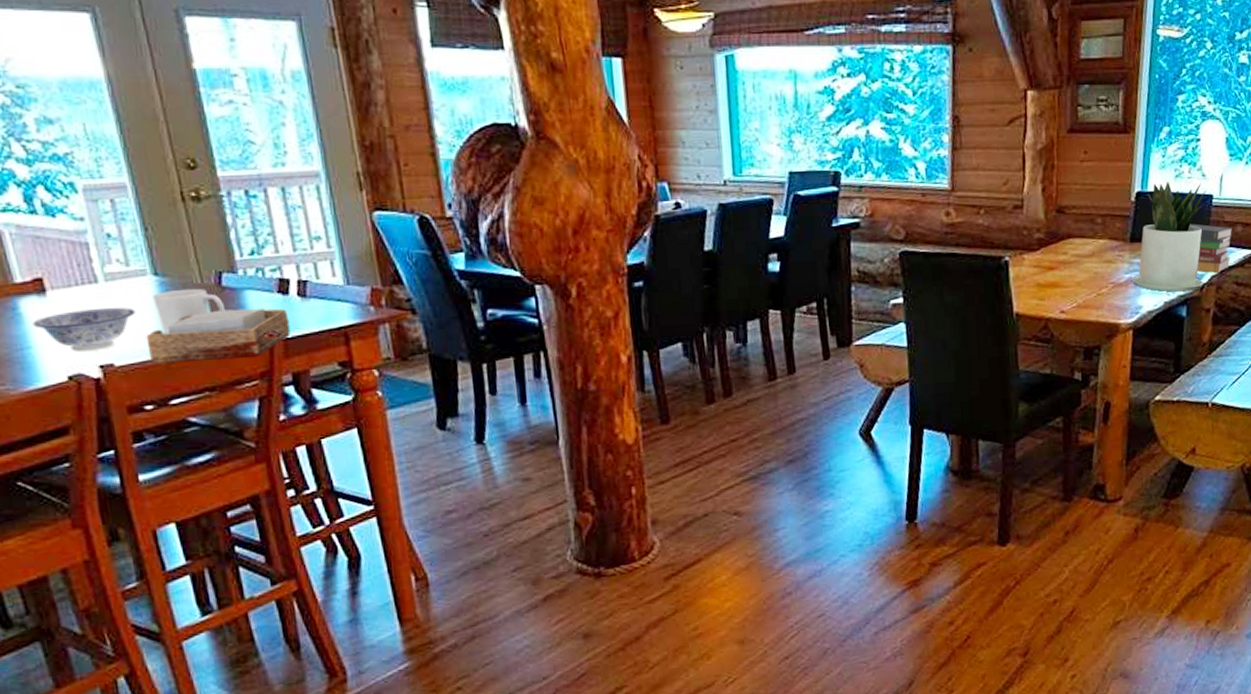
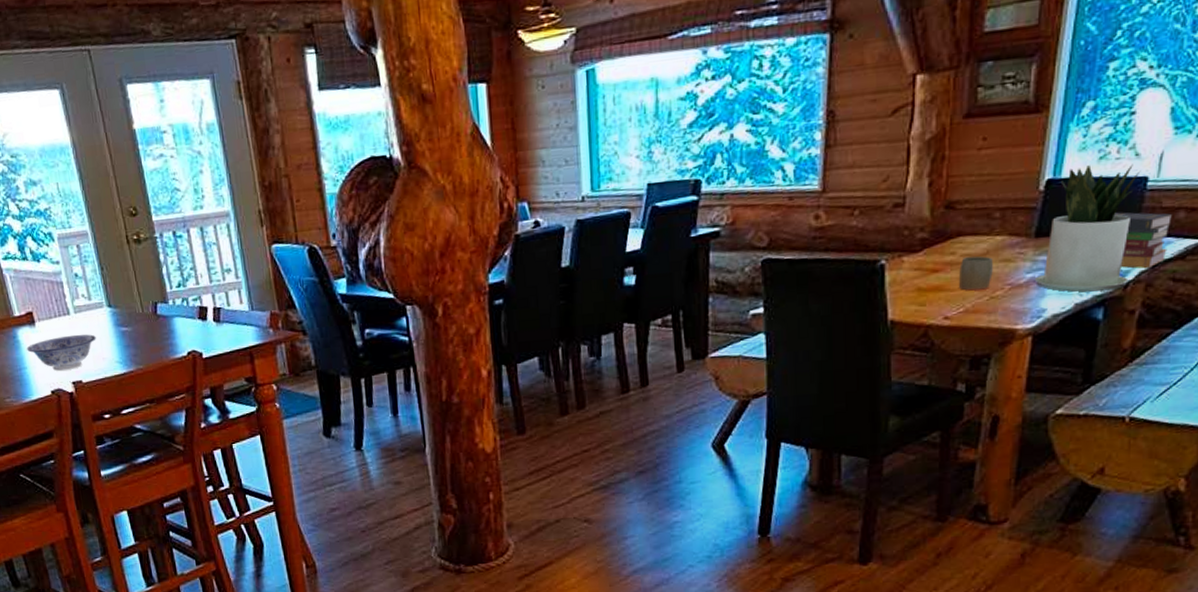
napkin holder: present [146,308,291,364] -> none [104,332,209,381]
mug: present [152,288,226,335] -> none [108,317,161,356]
mug: none [1070,256,1098,288] -> present [958,256,993,291]

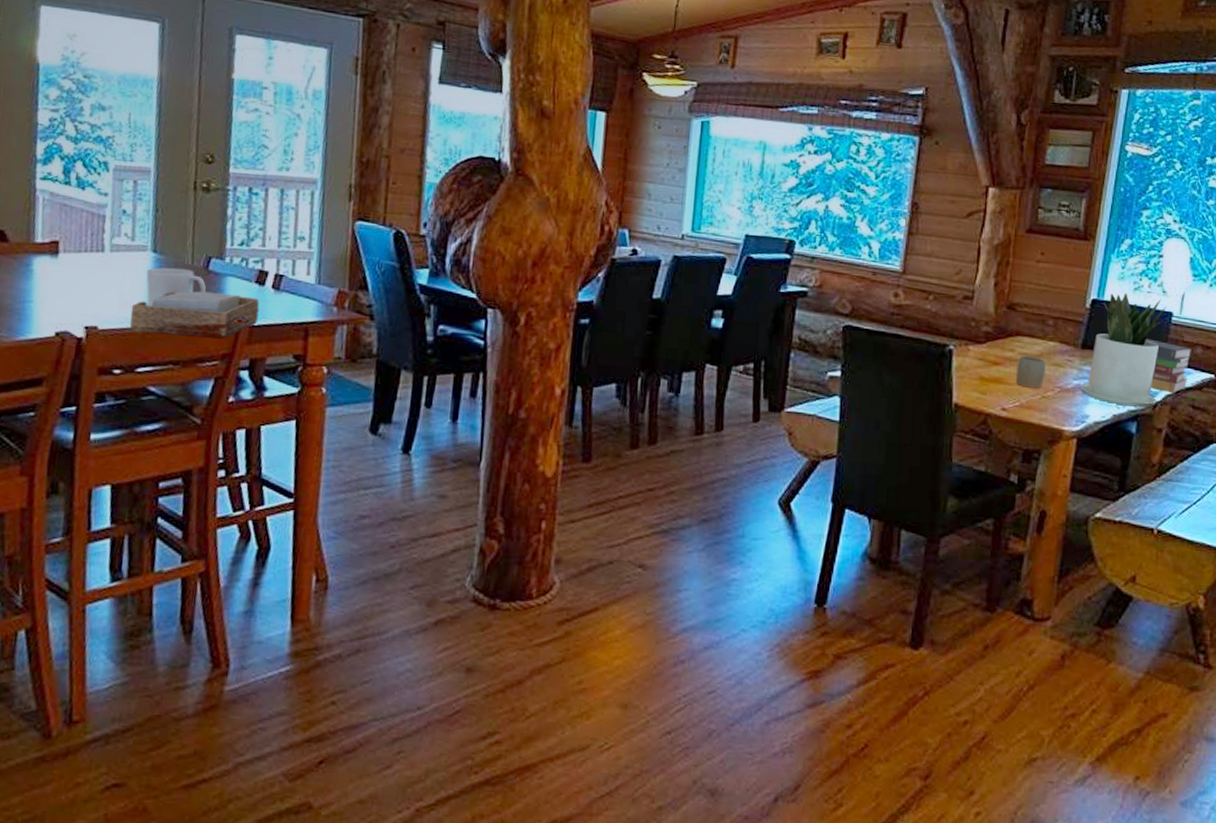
bowl: present [27,334,96,371] -> none [39,274,129,313]
napkin holder: none [104,332,209,381] -> present [130,290,260,340]
mug: none [108,317,161,356] -> present [146,267,207,307]

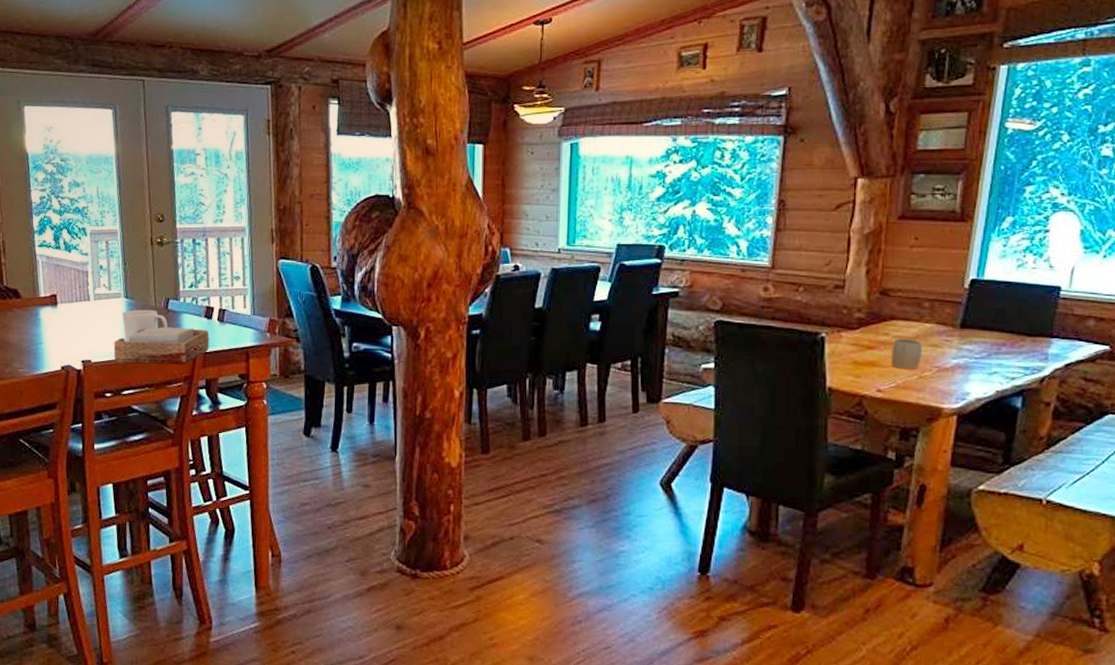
planter: present [1079,293,1167,407] -> none [959,271,1055,382]
books: present [1146,338,1191,394] -> none [1031,314,1083,367]

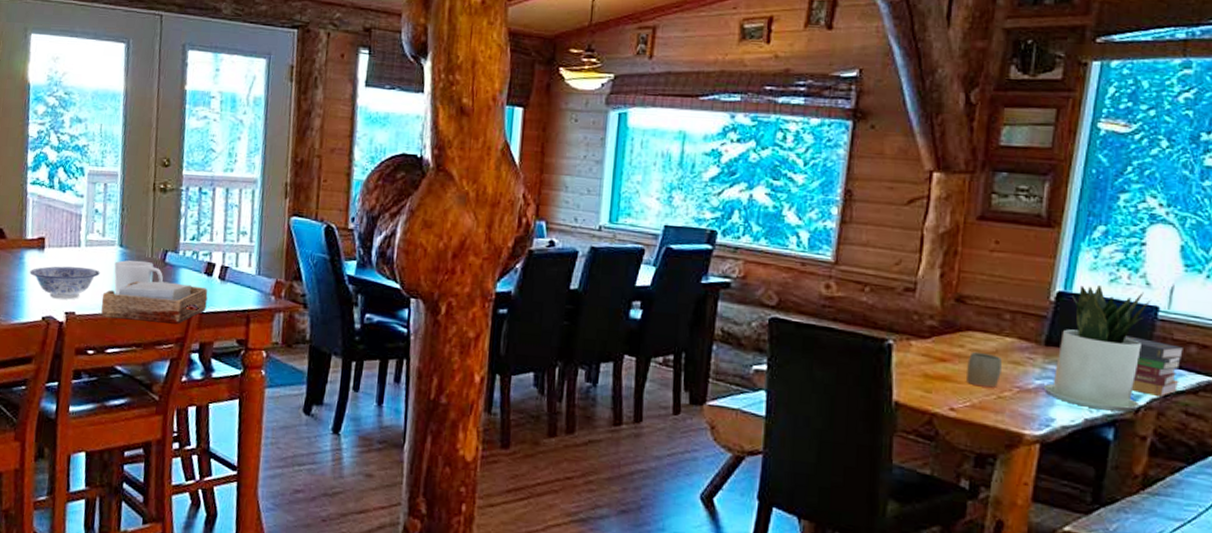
bowl: none [46,318,110,349] -> present [29,266,100,300]
planter: none [959,271,1055,382] -> present [1043,285,1152,412]
books: none [1031,314,1083,367] -> present [1125,335,1183,398]

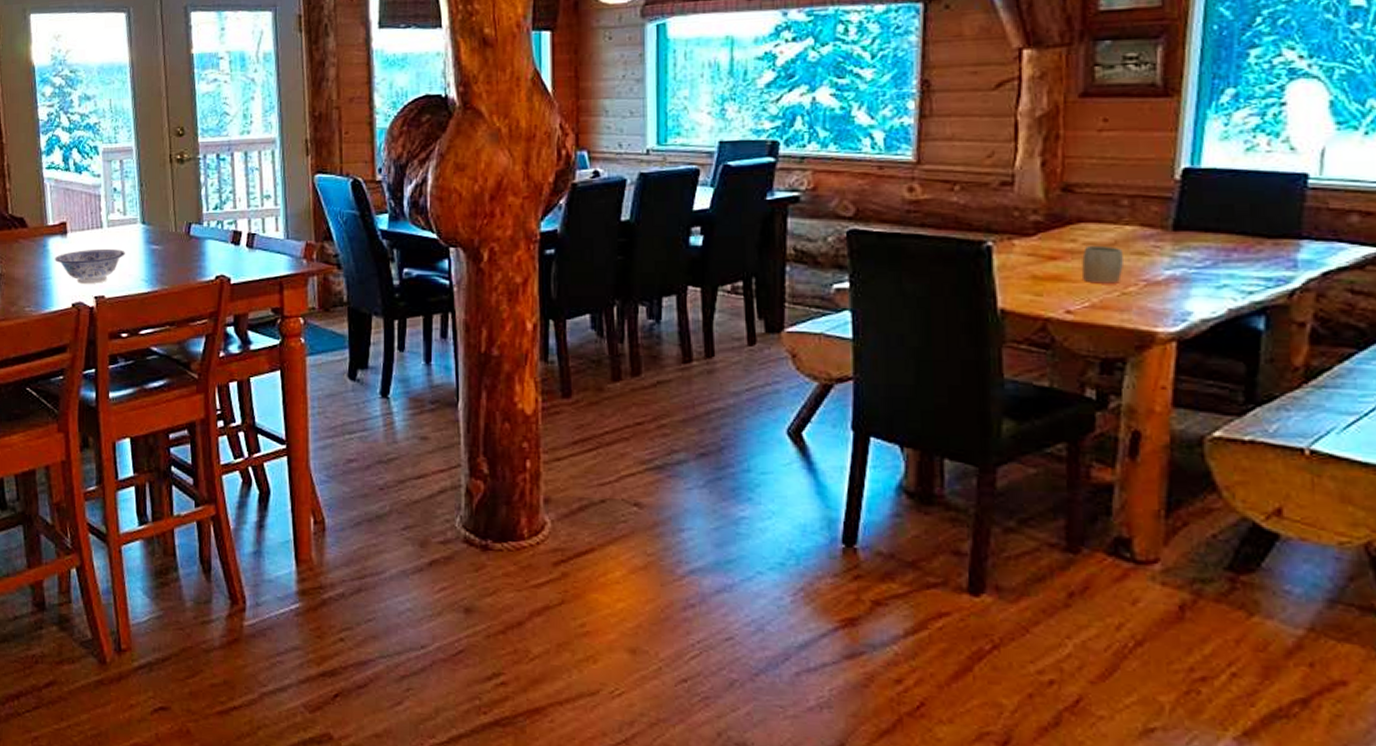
napkin holder: present [101,281,208,325] -> none [130,255,237,299]
mug: present [114,260,164,295] -> none [139,236,191,274]
planter: present [1043,285,1152,412] -> none [1175,156,1299,297]
books: present [1125,335,1183,398] -> none [1270,210,1342,277]

